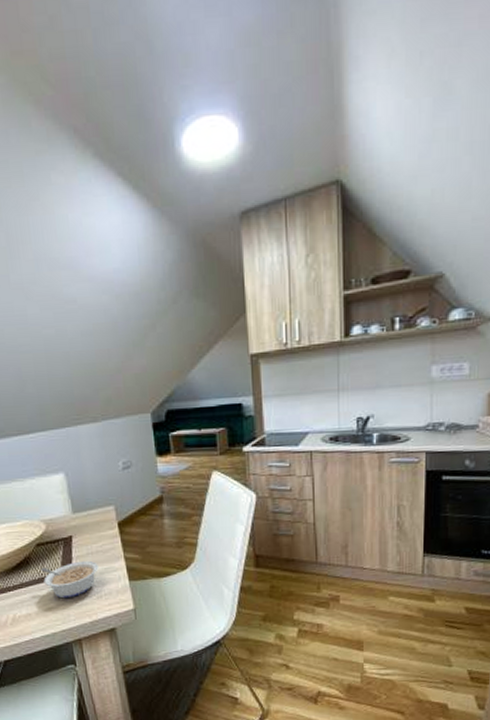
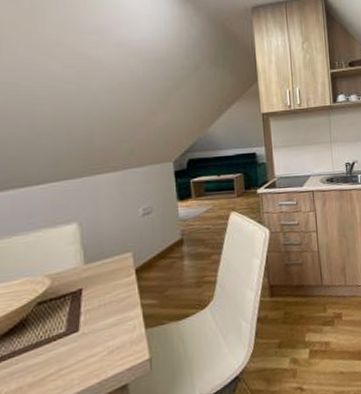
legume: present [40,560,99,599] -> none [40,313,111,362]

